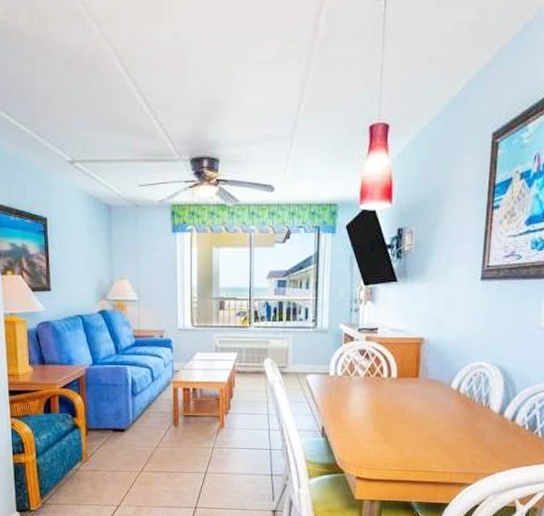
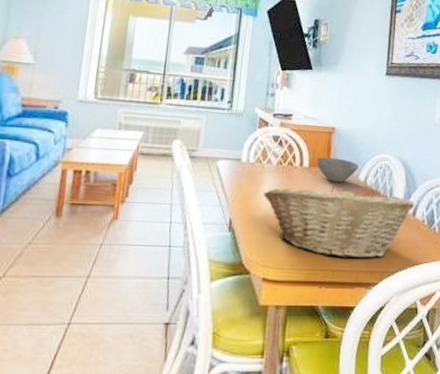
fruit basket: none [353,392,514,462] -> present [263,183,414,259]
bowl: none [404,367,450,391] -> present [316,157,359,183]

